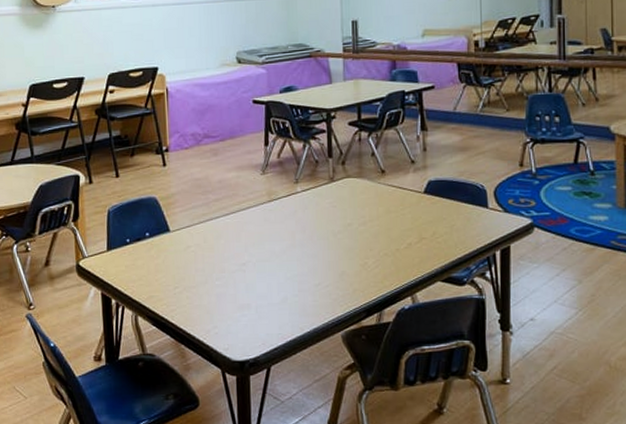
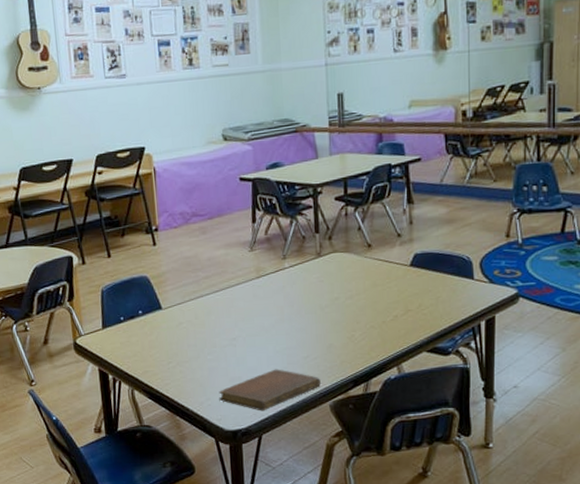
notebook: none [226,296,332,341] -> present [218,369,321,411]

